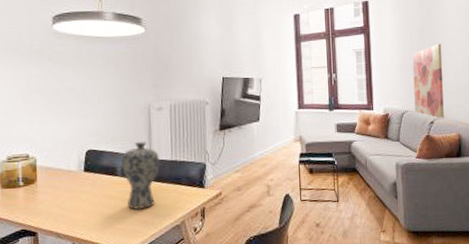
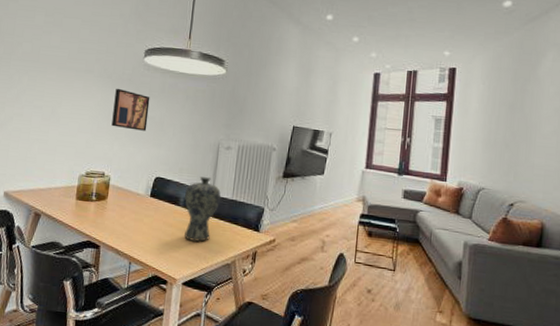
wall art: none [26,61,69,105] -> present [111,88,150,131]
wall art: present [412,43,444,118] -> none [493,121,534,202]

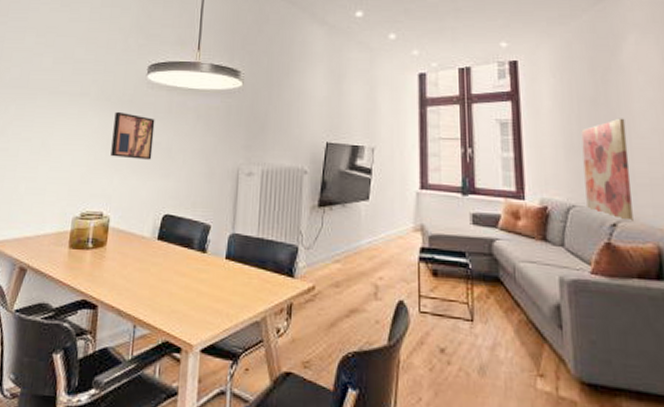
vase: present [184,177,221,242] -> none [200,211,243,294]
wall art: none [493,121,534,202] -> present [581,118,633,221]

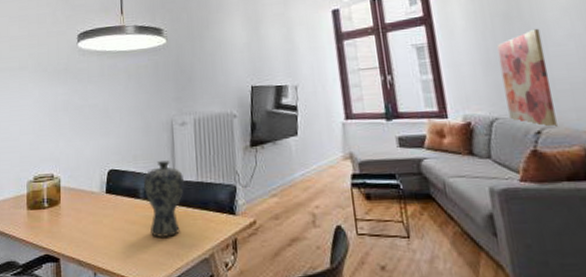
wall art: present [110,111,155,160] -> none [53,80,91,123]
vase: none [200,211,243,294] -> present [144,161,184,237]

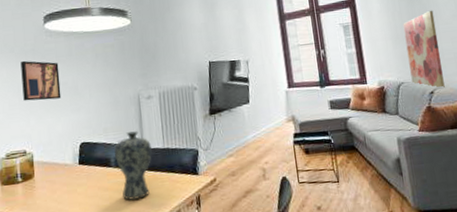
wall art: none [53,80,91,123] -> present [20,60,62,101]

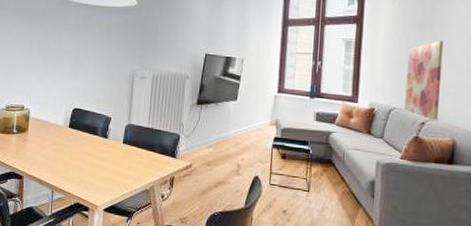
wall art: present [20,60,62,101] -> none [28,23,65,64]
vase: present [114,131,152,200] -> none [102,106,137,169]

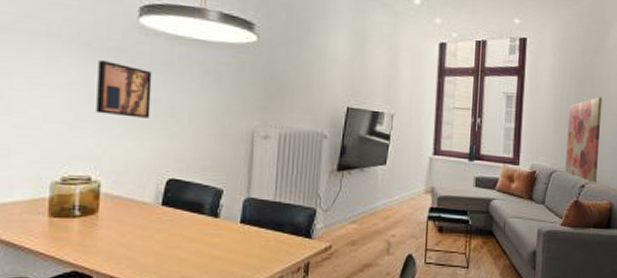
wall art: none [28,23,65,64] -> present [96,59,152,119]

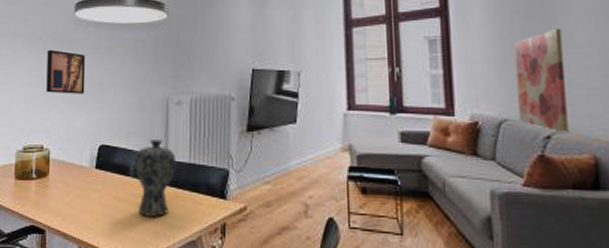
vase: none [211,175,259,257] -> present [135,140,176,217]

